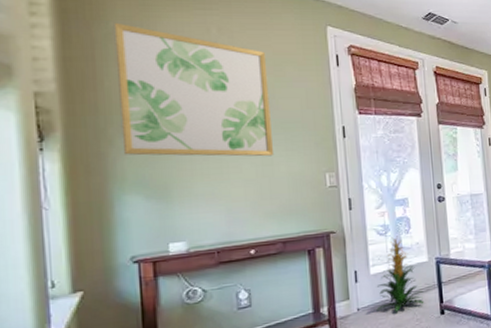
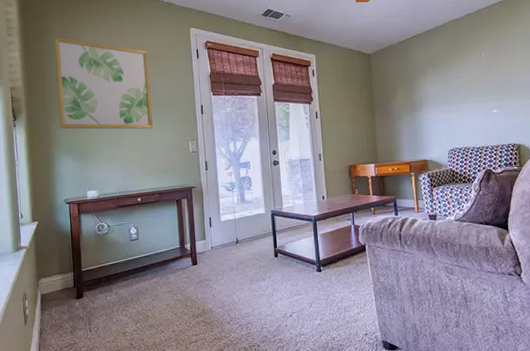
indoor plant: present [376,236,424,312] -> none [225,191,261,252]

